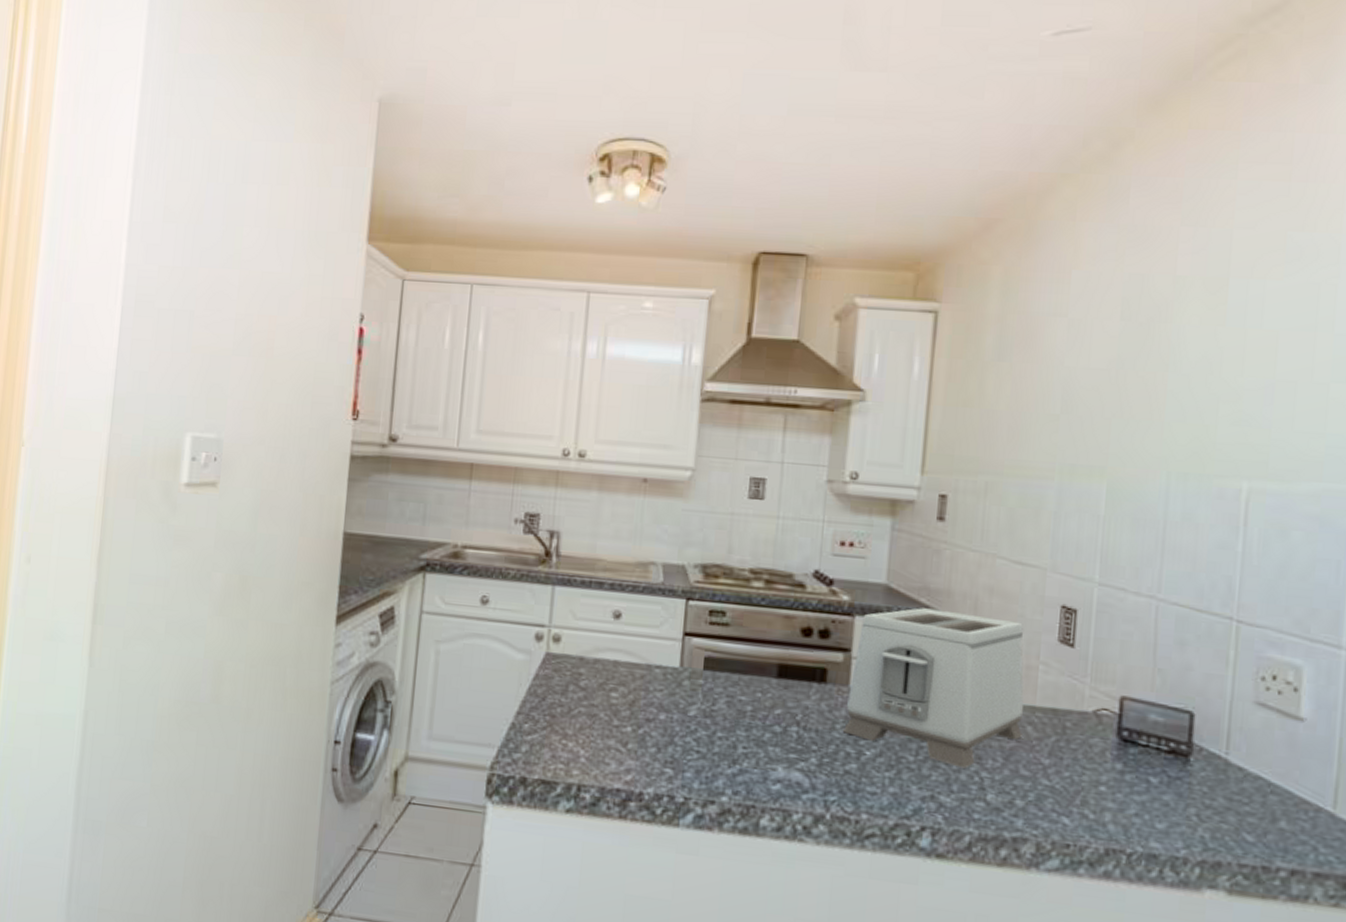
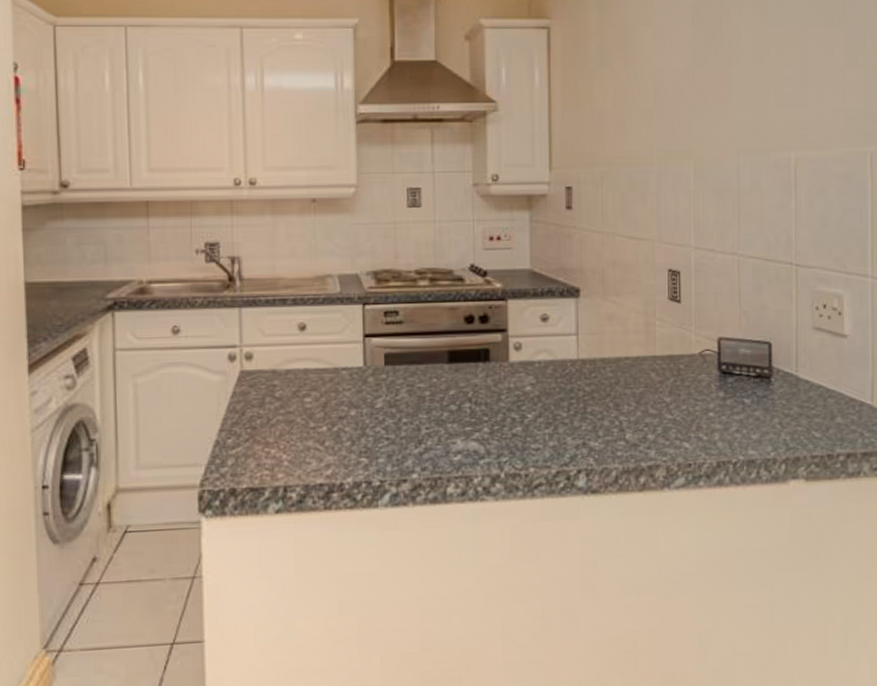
toaster: present [842,608,1024,768] -> none [507,285,648,416]

